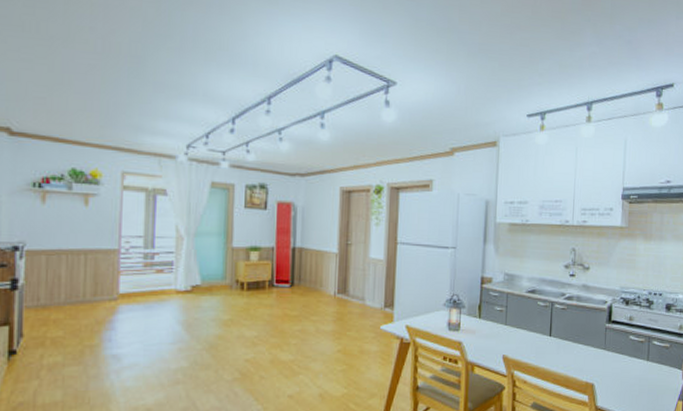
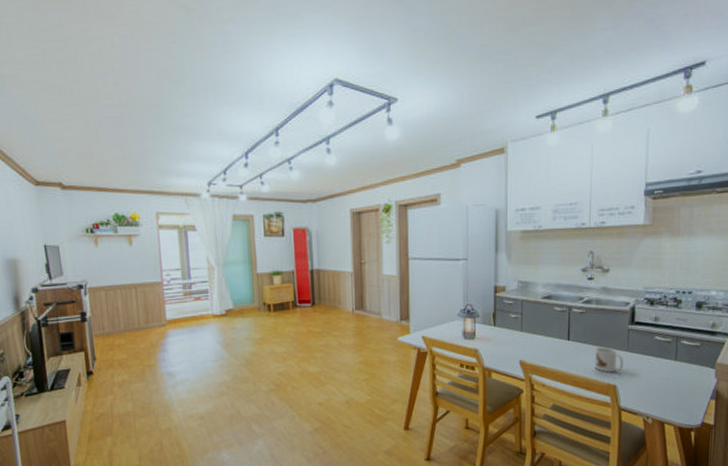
mug: none [574,344,601,371] -> present [594,347,624,373]

